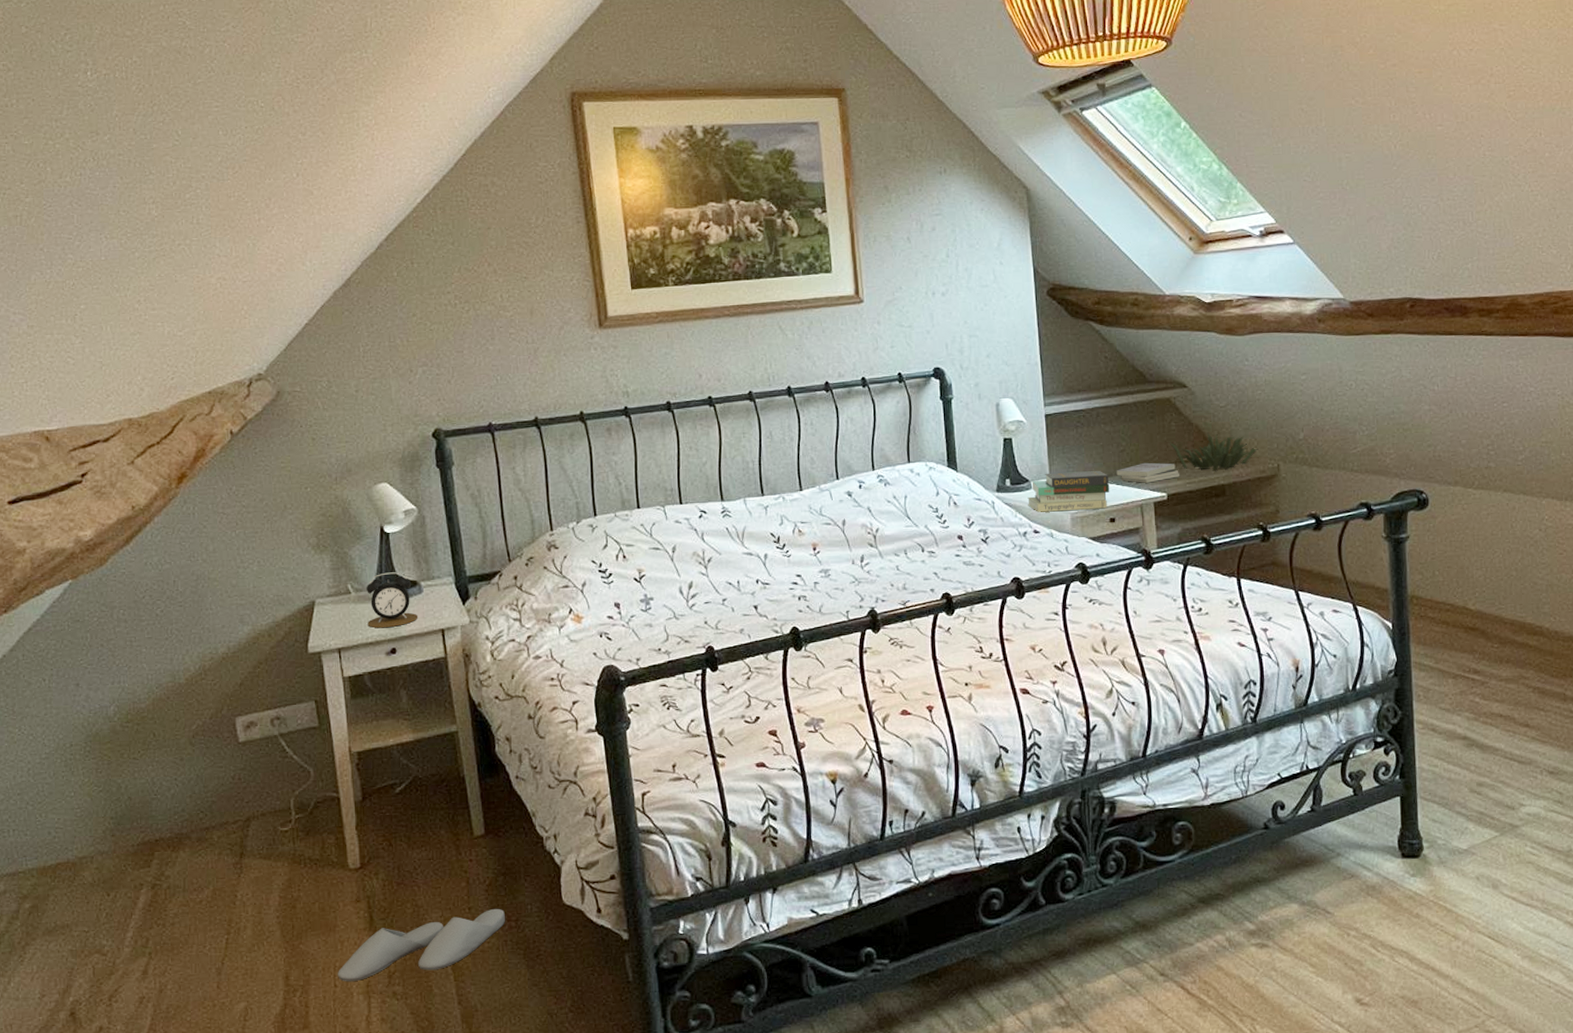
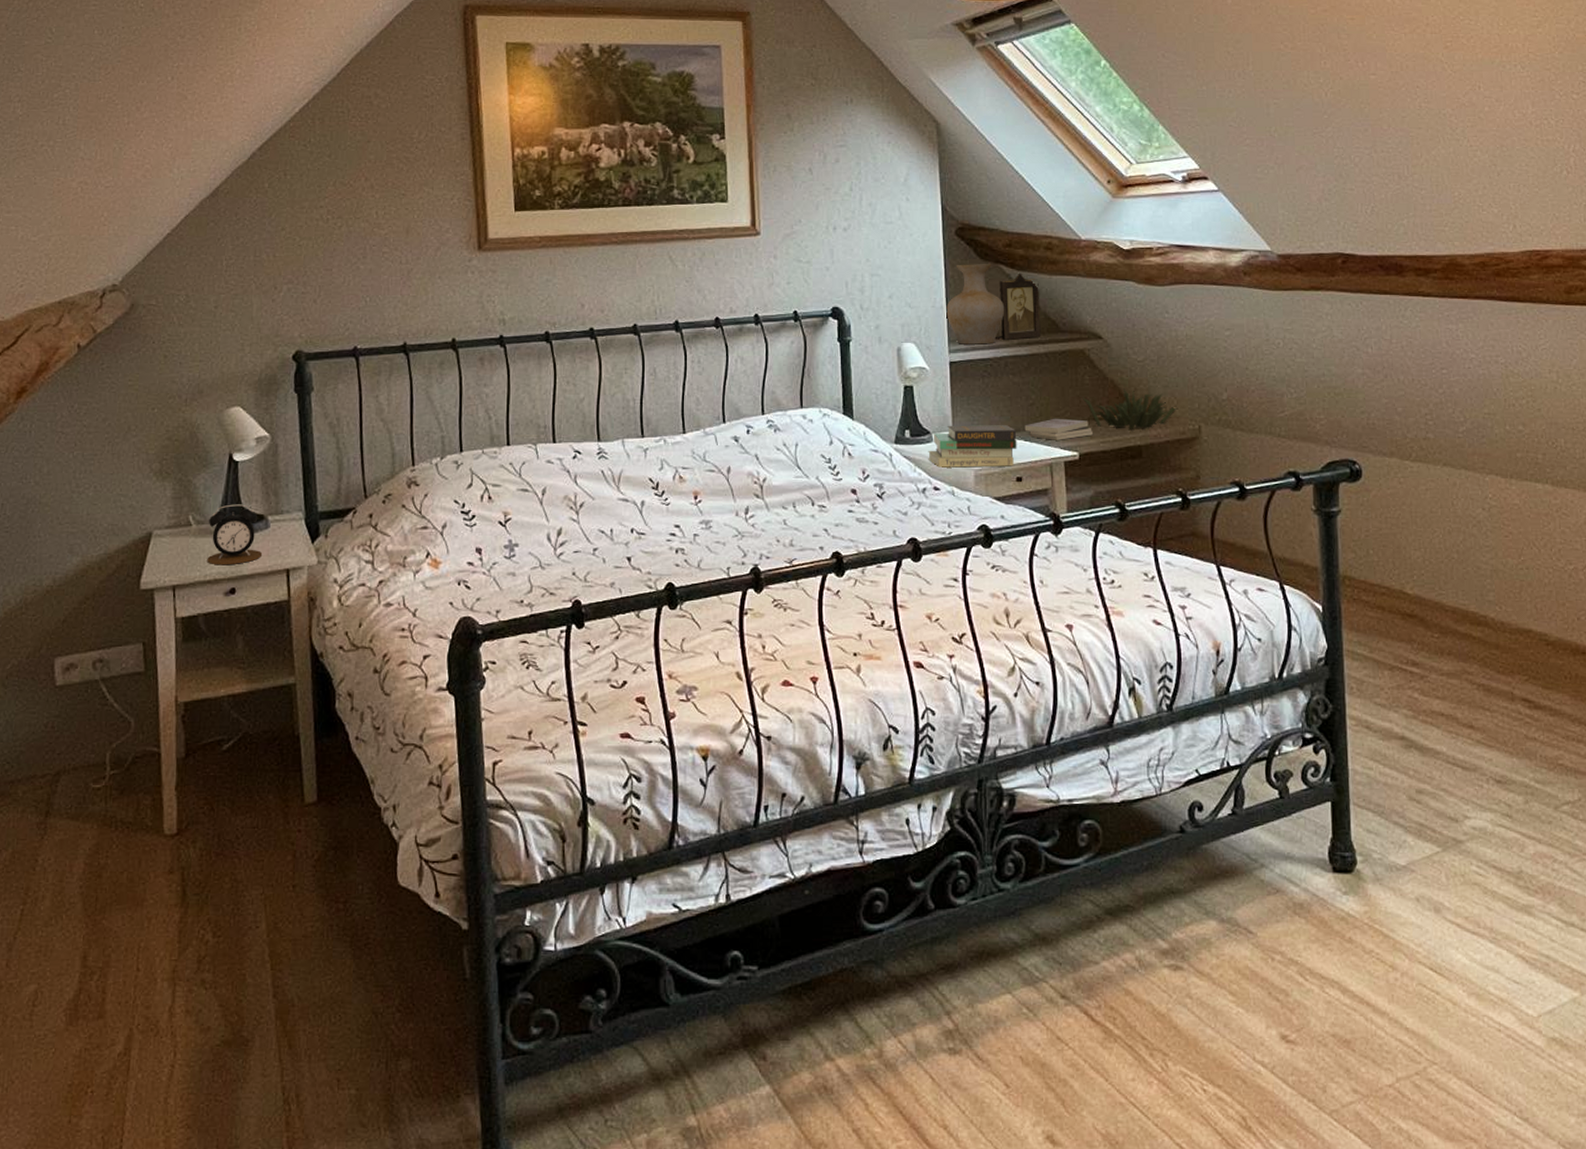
slippers: present [338,908,505,982] -> none [141,887,333,966]
vase: none [1040,321,1096,398] -> present [946,264,1005,345]
photo frame: none [1086,329,1130,392] -> present [994,274,1041,340]

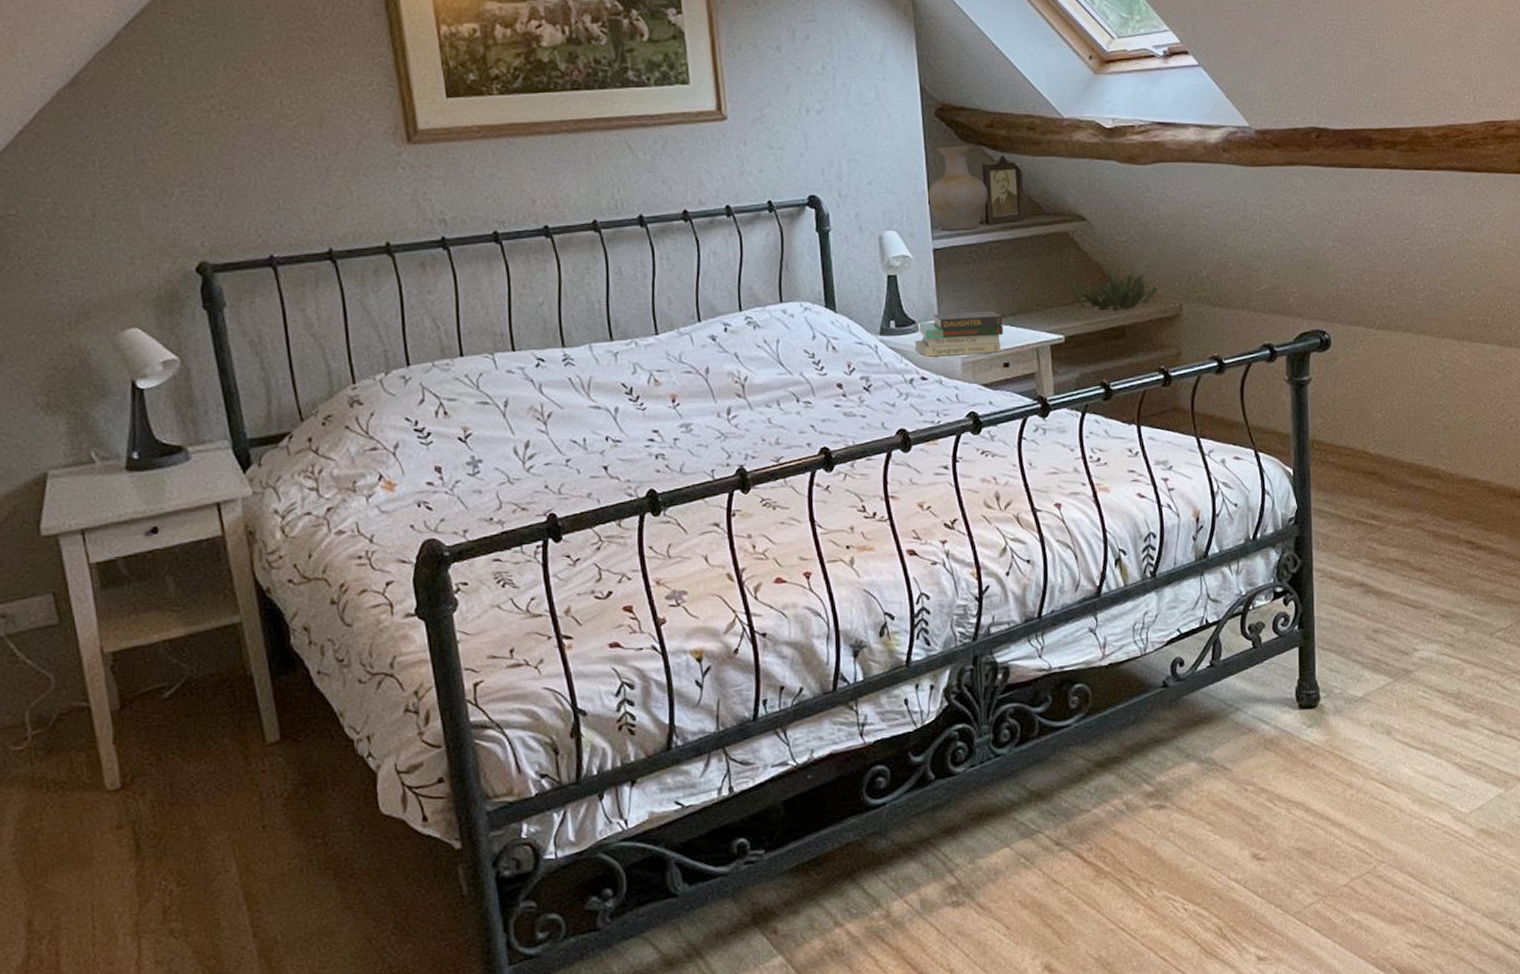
alarm clock: present [207,504,263,565] -> none [116,435,186,504]
books: present [1024,418,1094,440] -> none [1010,302,1079,325]

